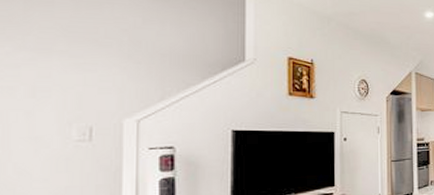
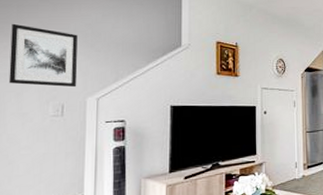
wall art: none [14,23,110,107] -> present [8,23,78,88]

